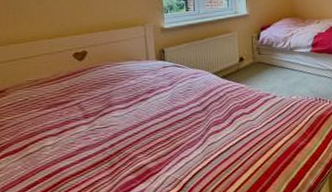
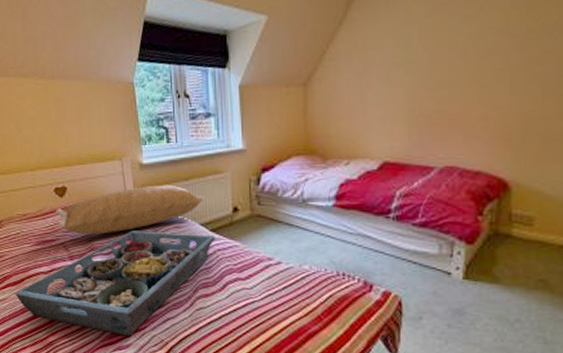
serving tray: none [14,80,225,183] -> present [15,231,215,336]
pillow: none [72,44,217,94] -> present [55,186,205,235]

